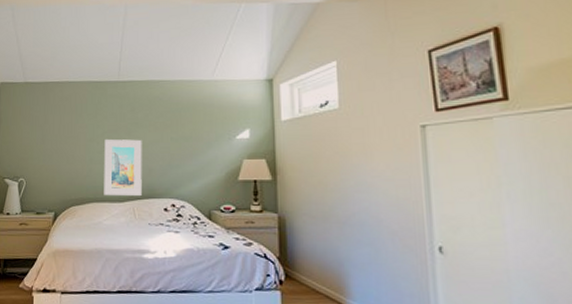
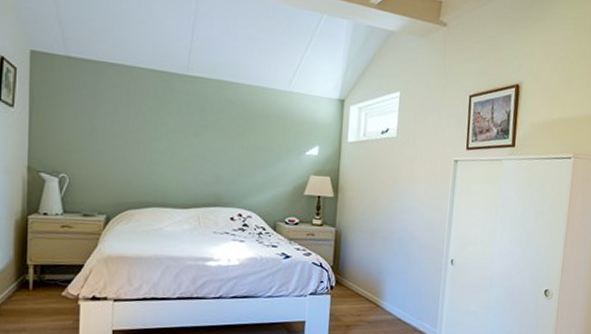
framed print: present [104,138,142,196] -> none [166,138,211,203]

